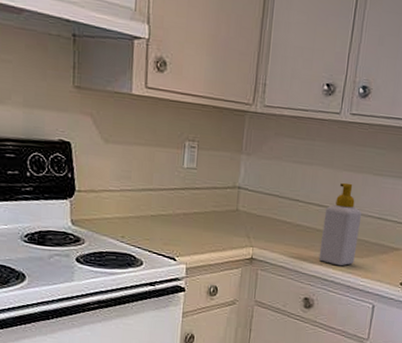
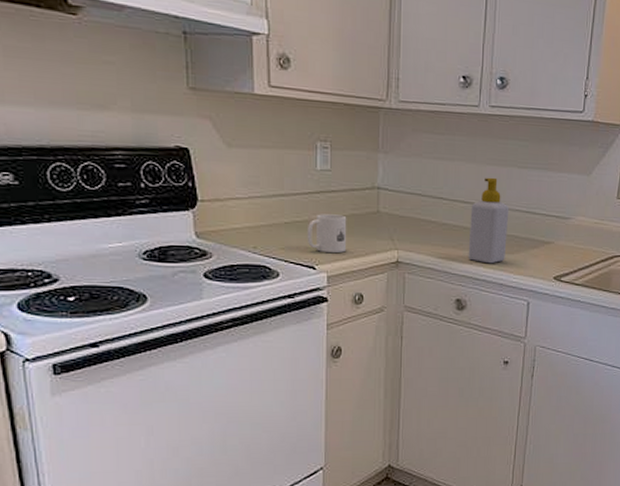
mug: none [170,209,208,247] -> present [307,214,347,253]

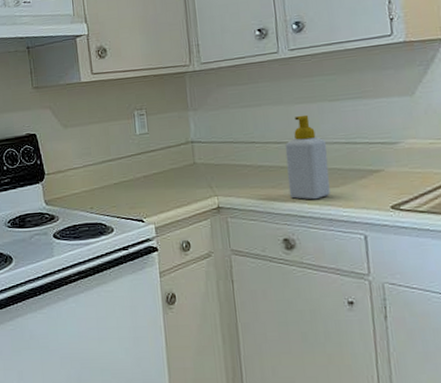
mug: present [307,214,347,253] -> none [133,170,170,206]

